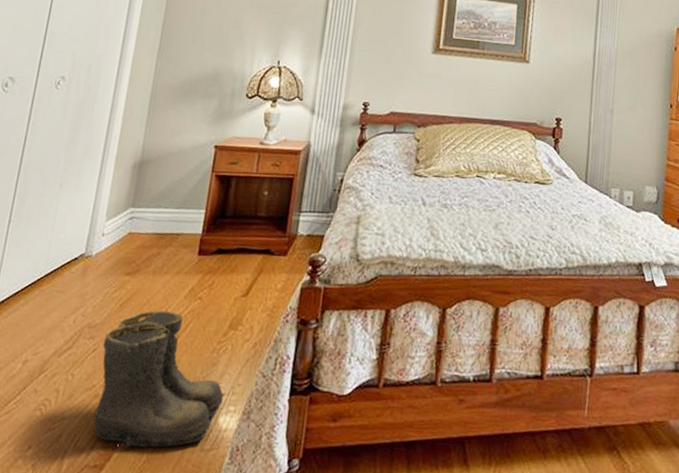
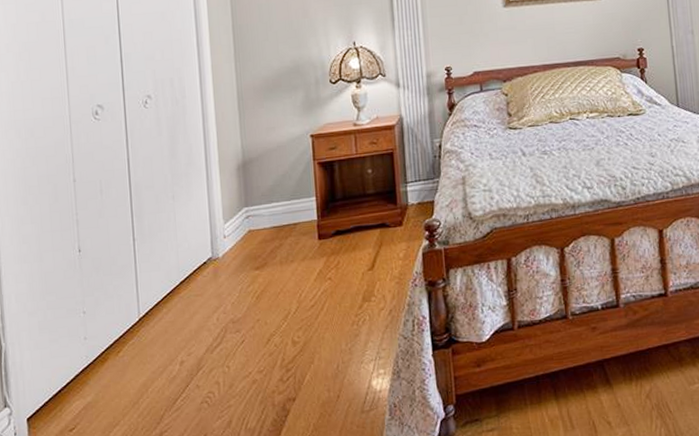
boots: present [93,310,224,448] -> none [249,295,372,422]

